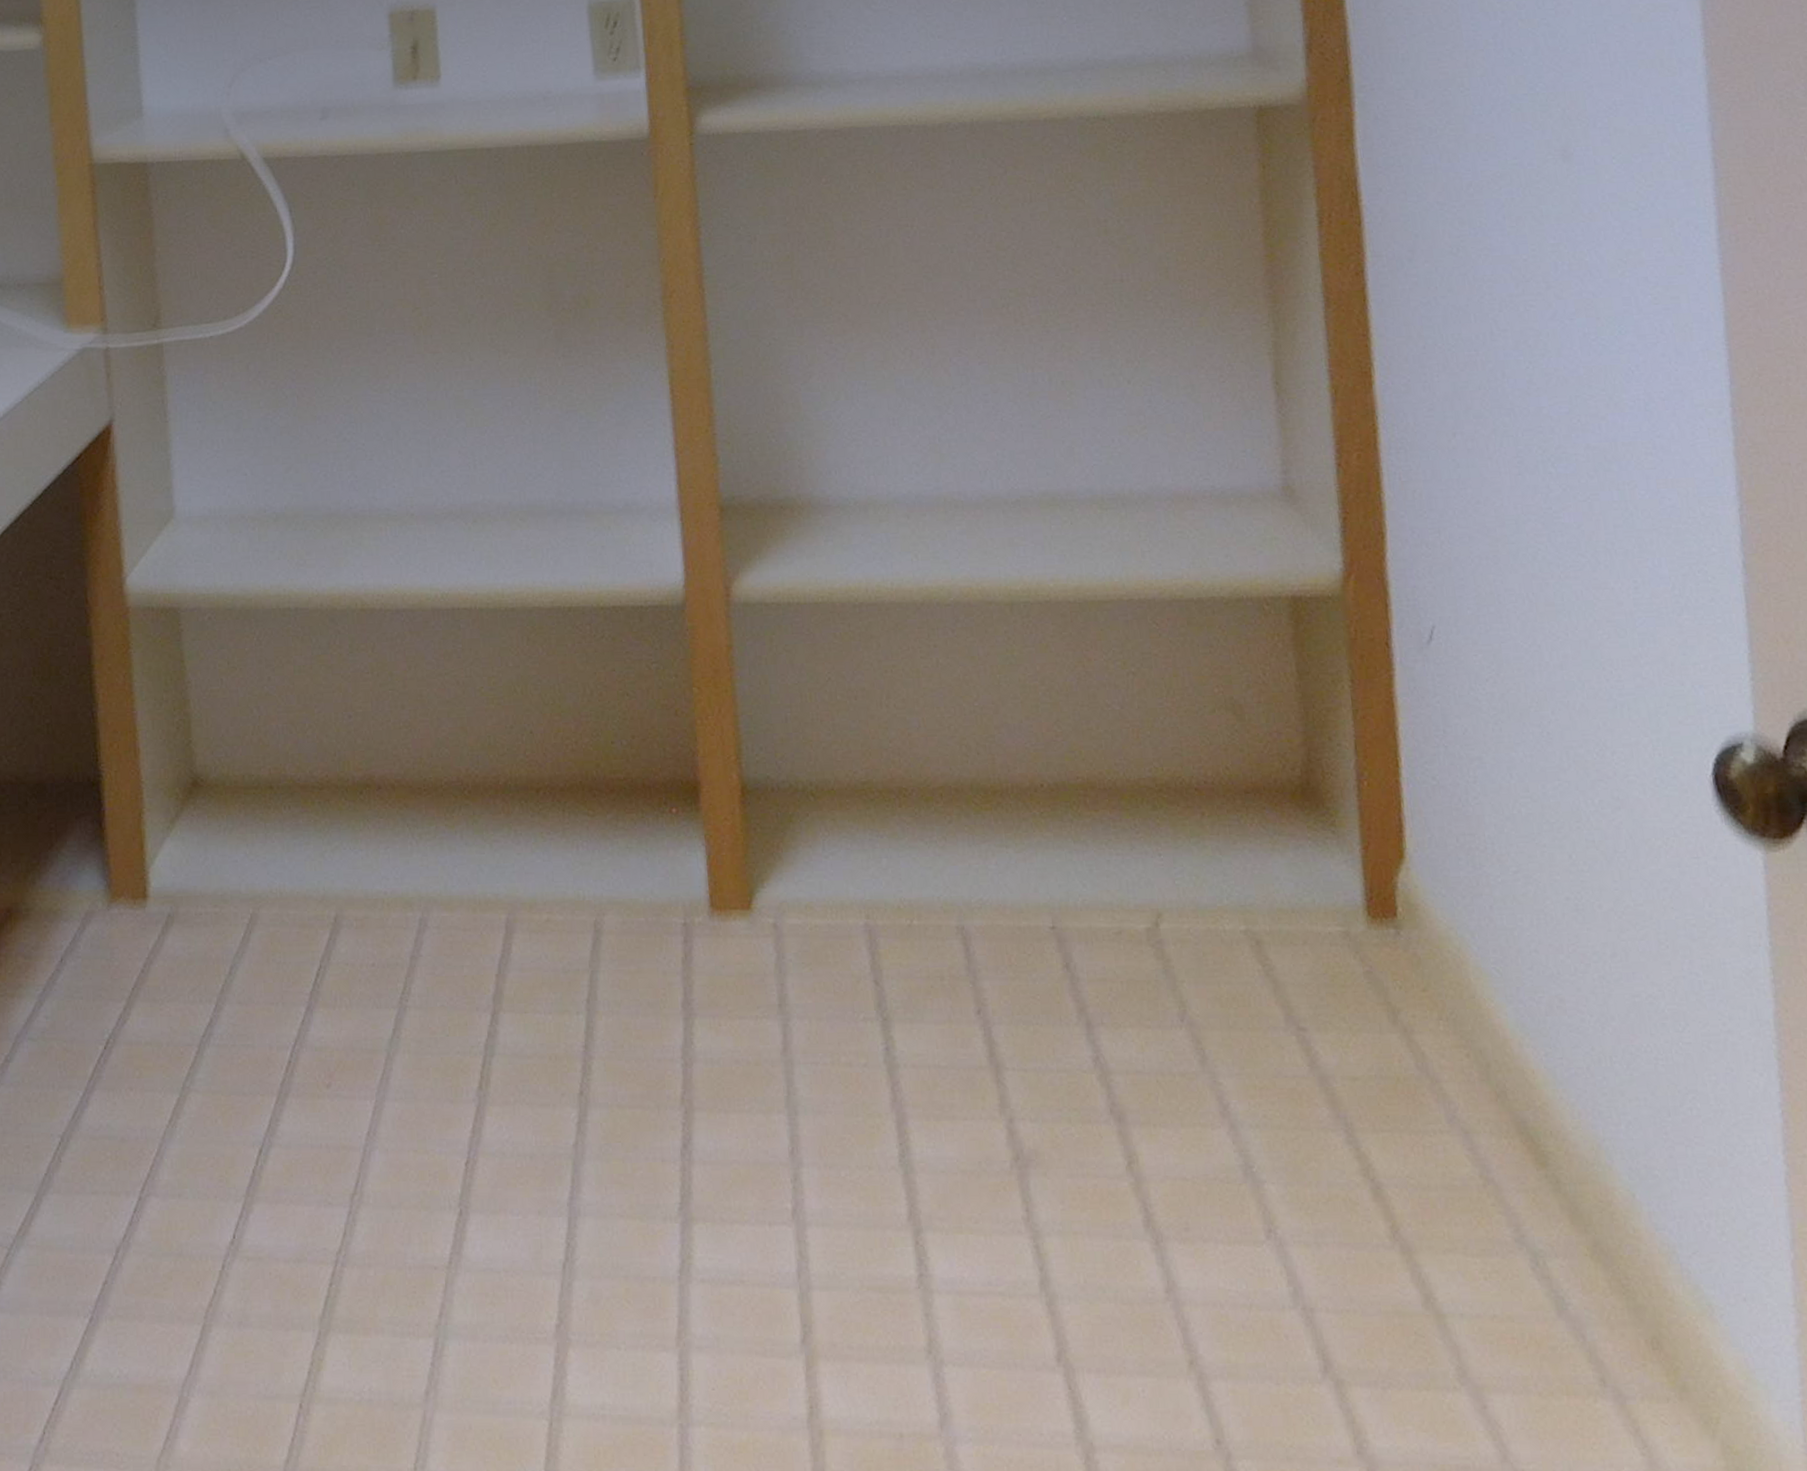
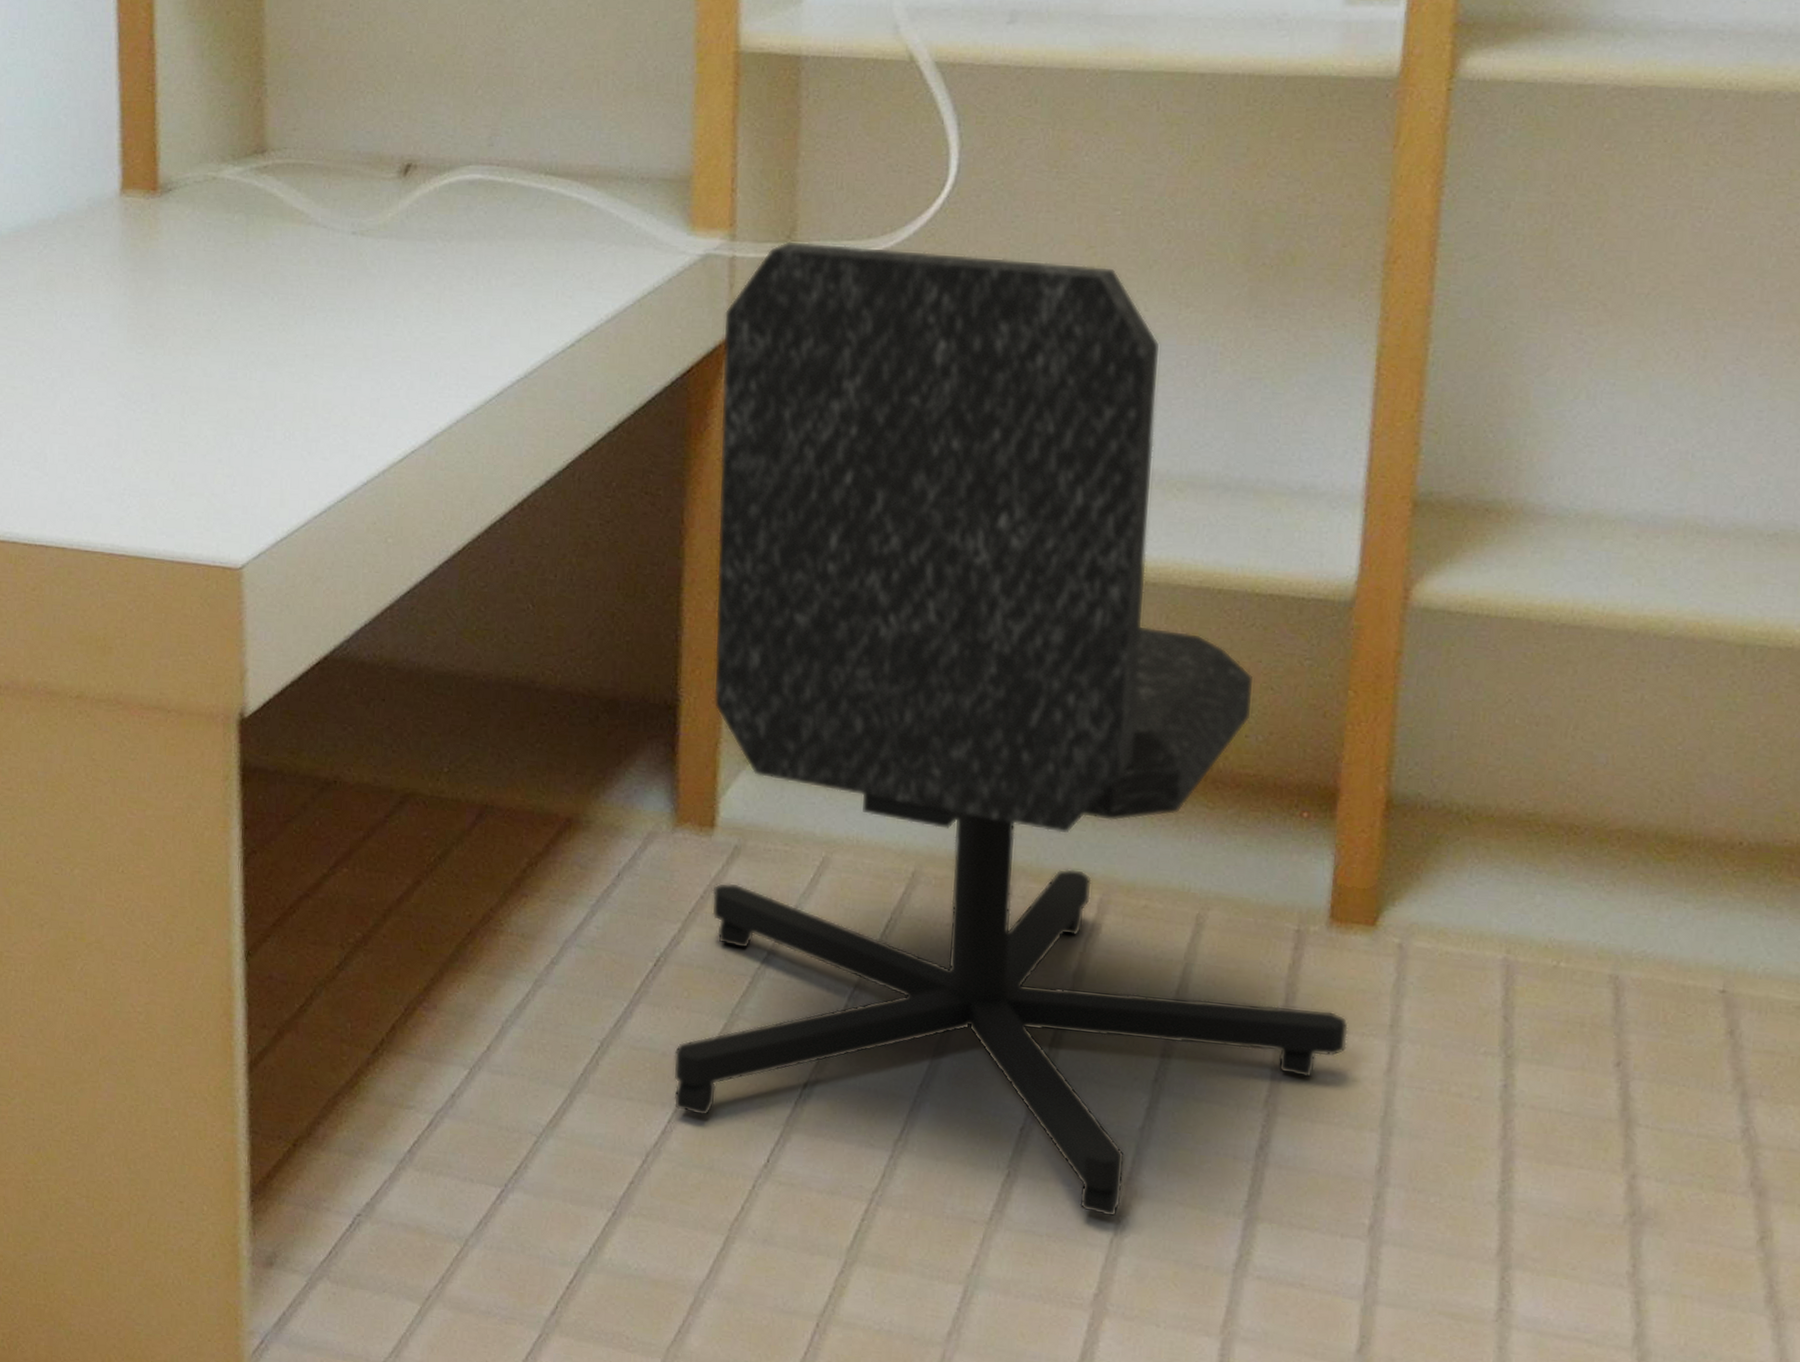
chair: none [104,324,744,1242] -> present [673,240,1349,1218]

